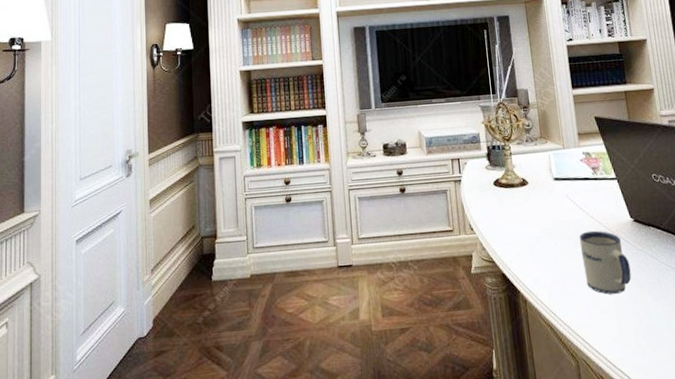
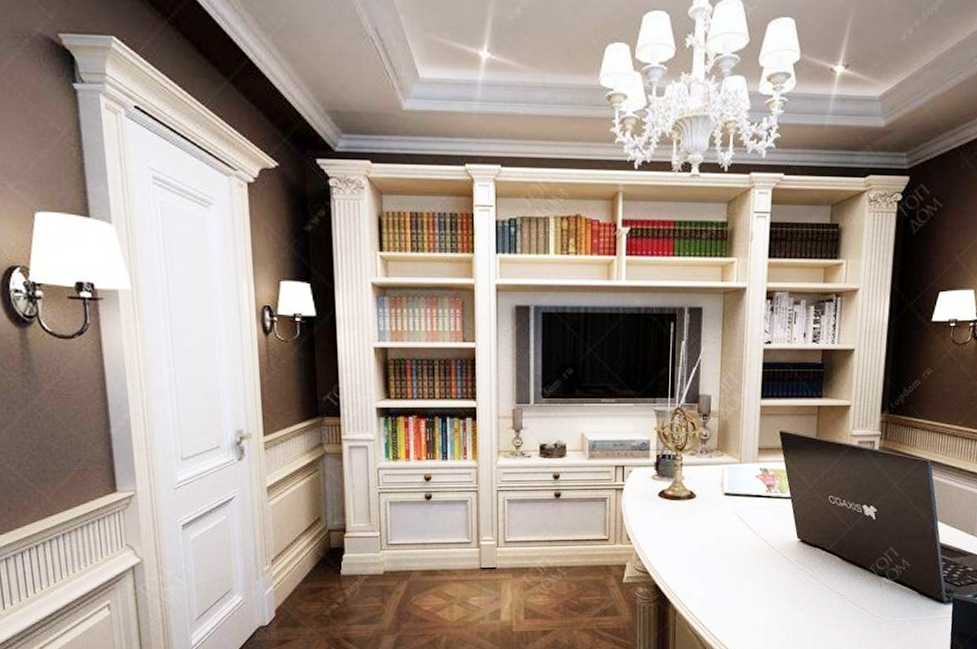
mug: present [579,230,632,294] -> none [740,548,788,609]

